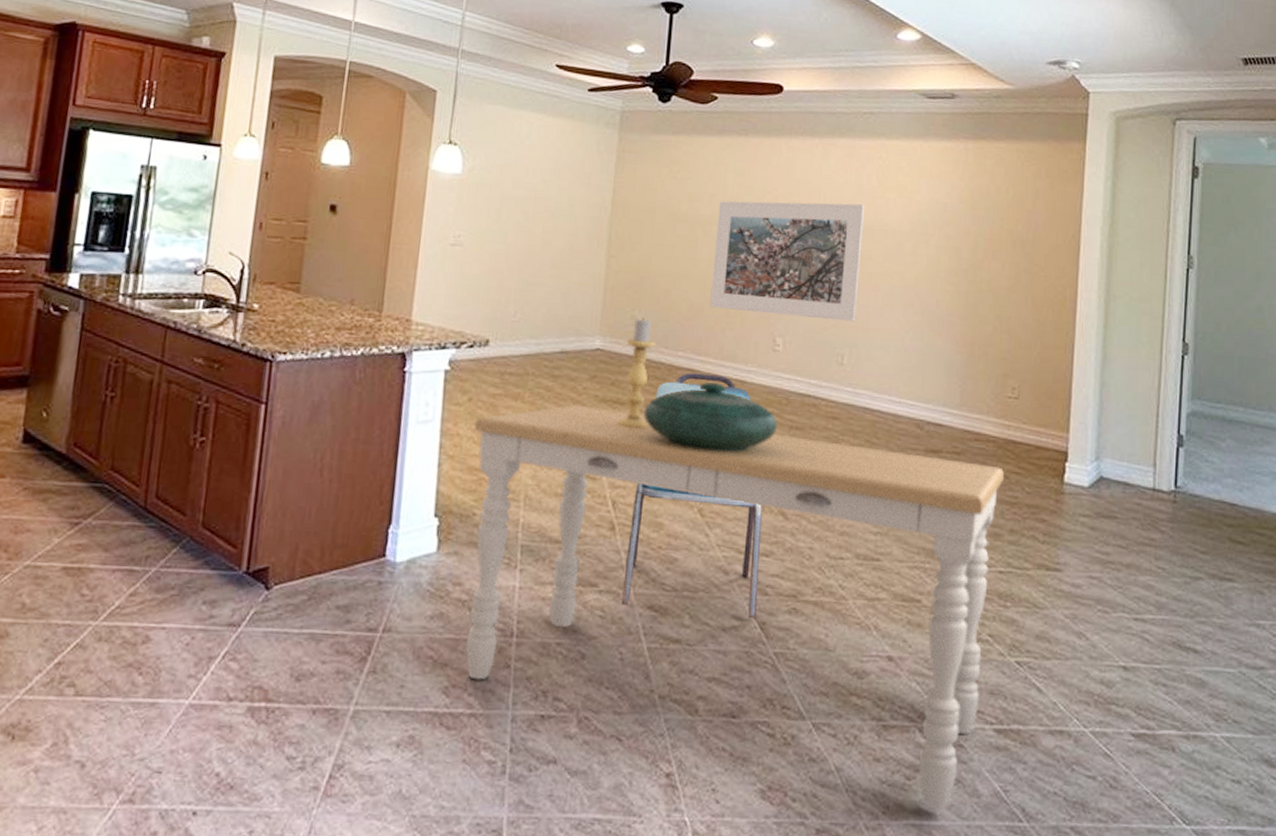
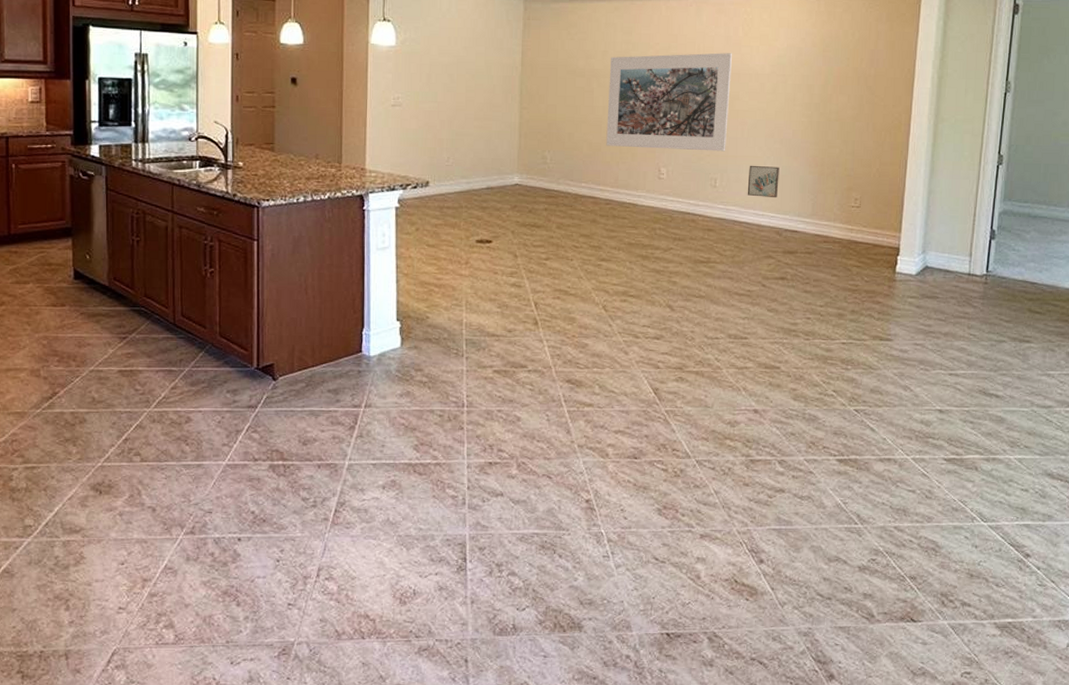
dining table: present [465,404,1004,810] -> none [422,229,847,518]
candle holder: present [618,318,656,428] -> none [536,157,563,245]
dining chair: present [622,372,763,619] -> none [546,199,654,387]
decorative bowl: present [643,382,778,452] -> none [556,207,664,261]
wall art: none [881,340,921,383] -> present [747,165,780,198]

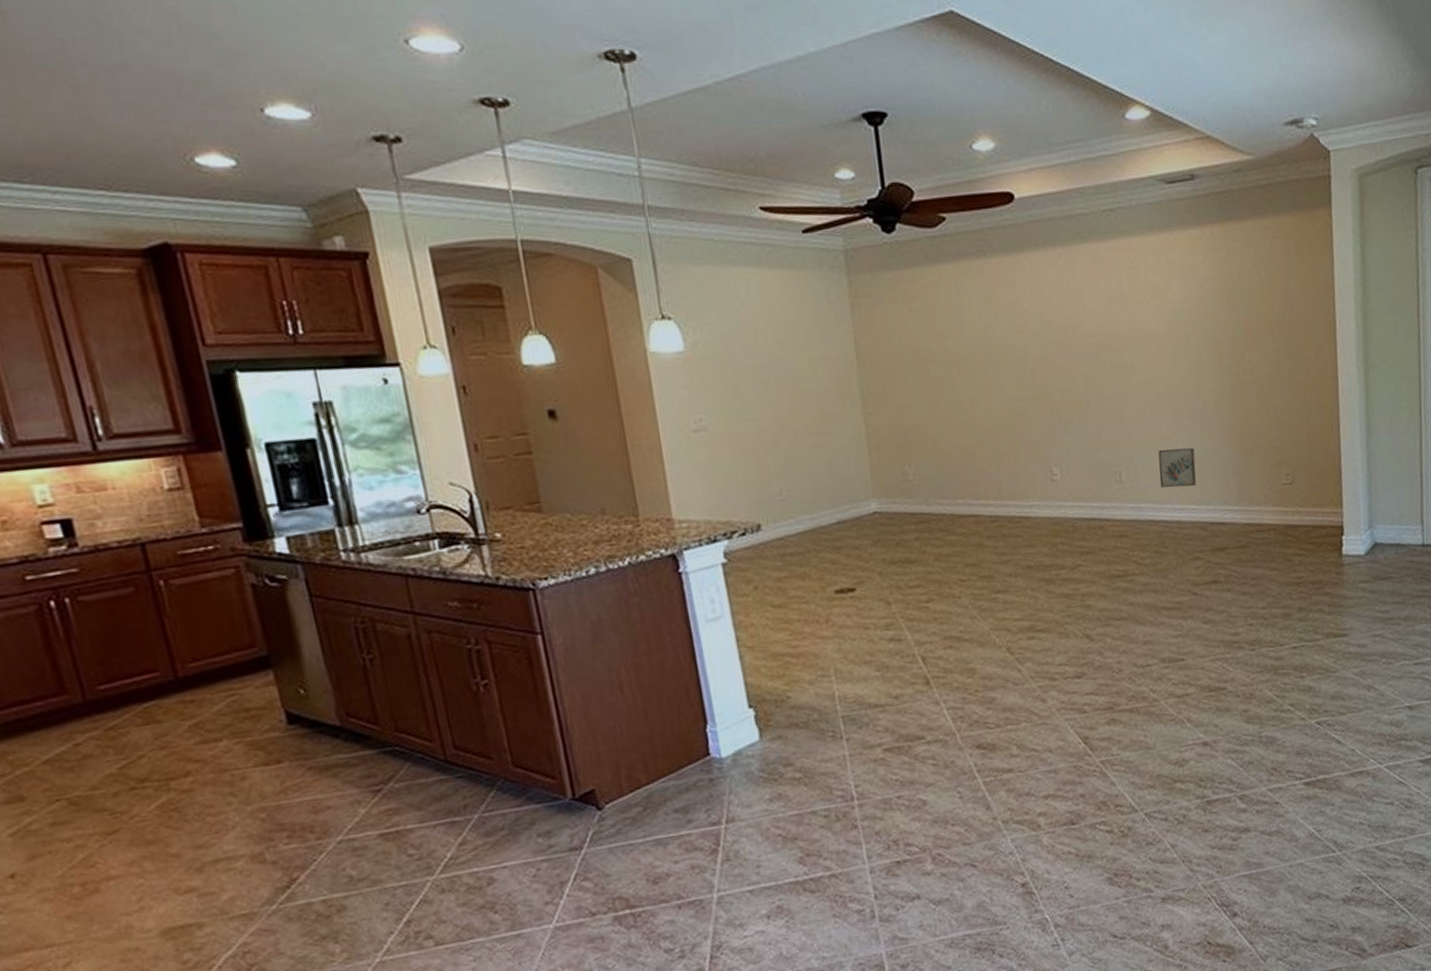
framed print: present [606,53,733,152] -> none [970,313,1128,449]

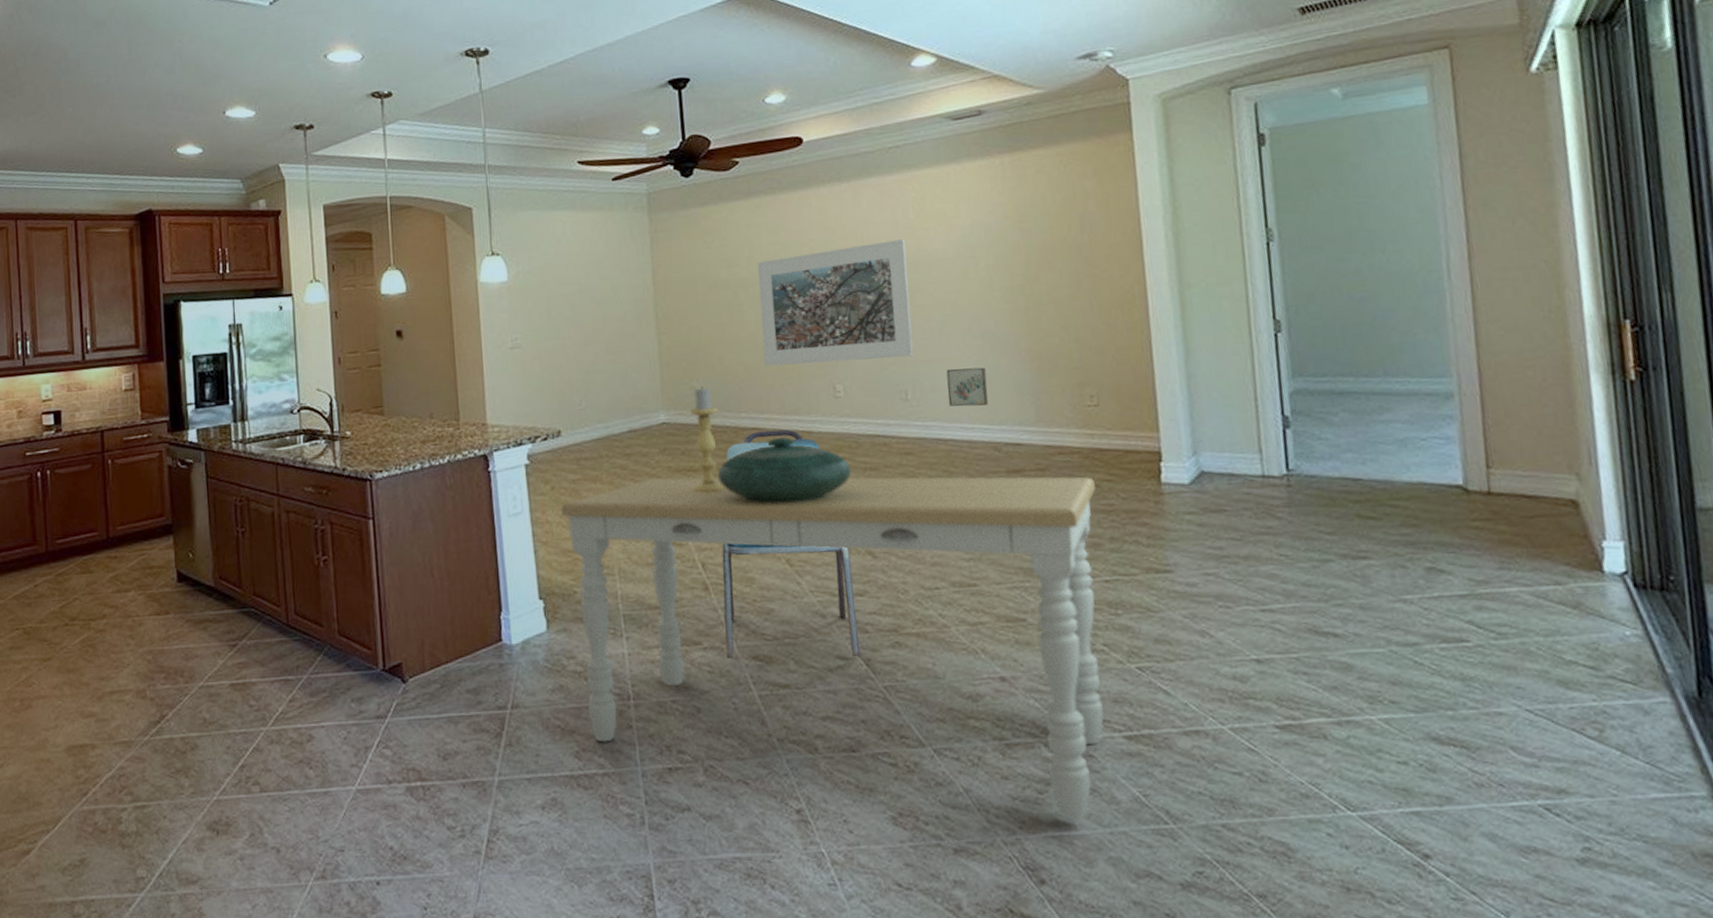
dining table: none [766,552,1288,859] -> present [560,476,1104,820]
candle holder: none [902,472,942,585] -> present [689,387,724,492]
decorative bowl: none [934,523,1069,593] -> present [717,437,852,504]
dining chair: none [942,515,1079,751] -> present [721,429,861,660]
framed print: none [970,313,1128,449] -> present [757,239,914,366]

